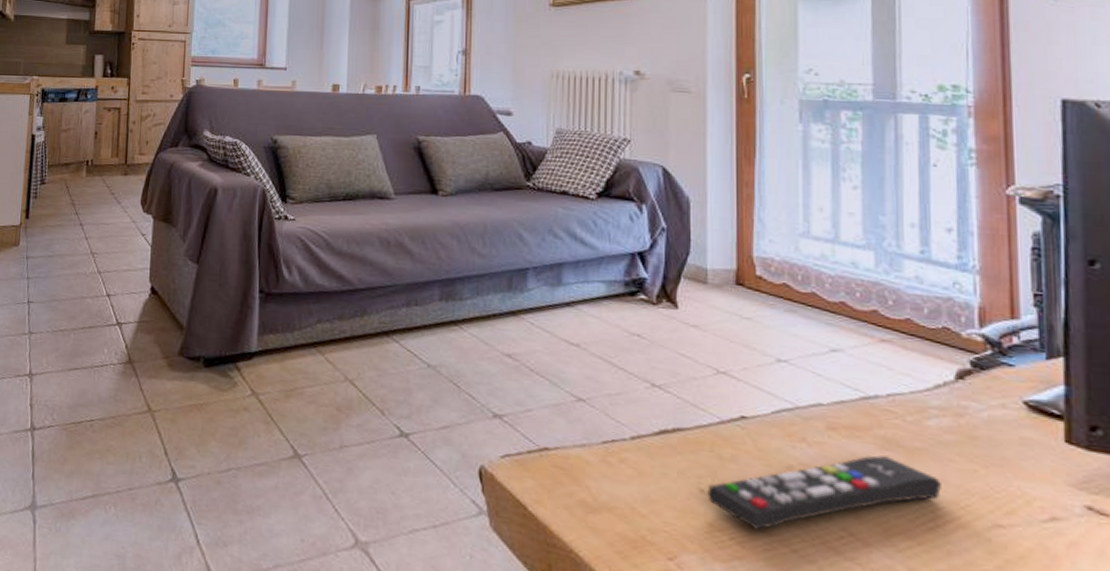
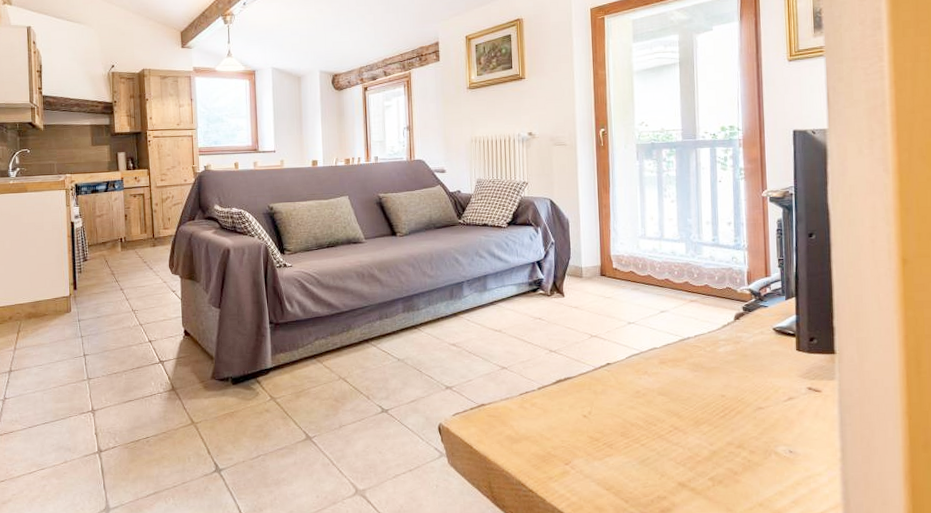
remote control: present [707,455,941,530] -> none [588,375,727,435]

